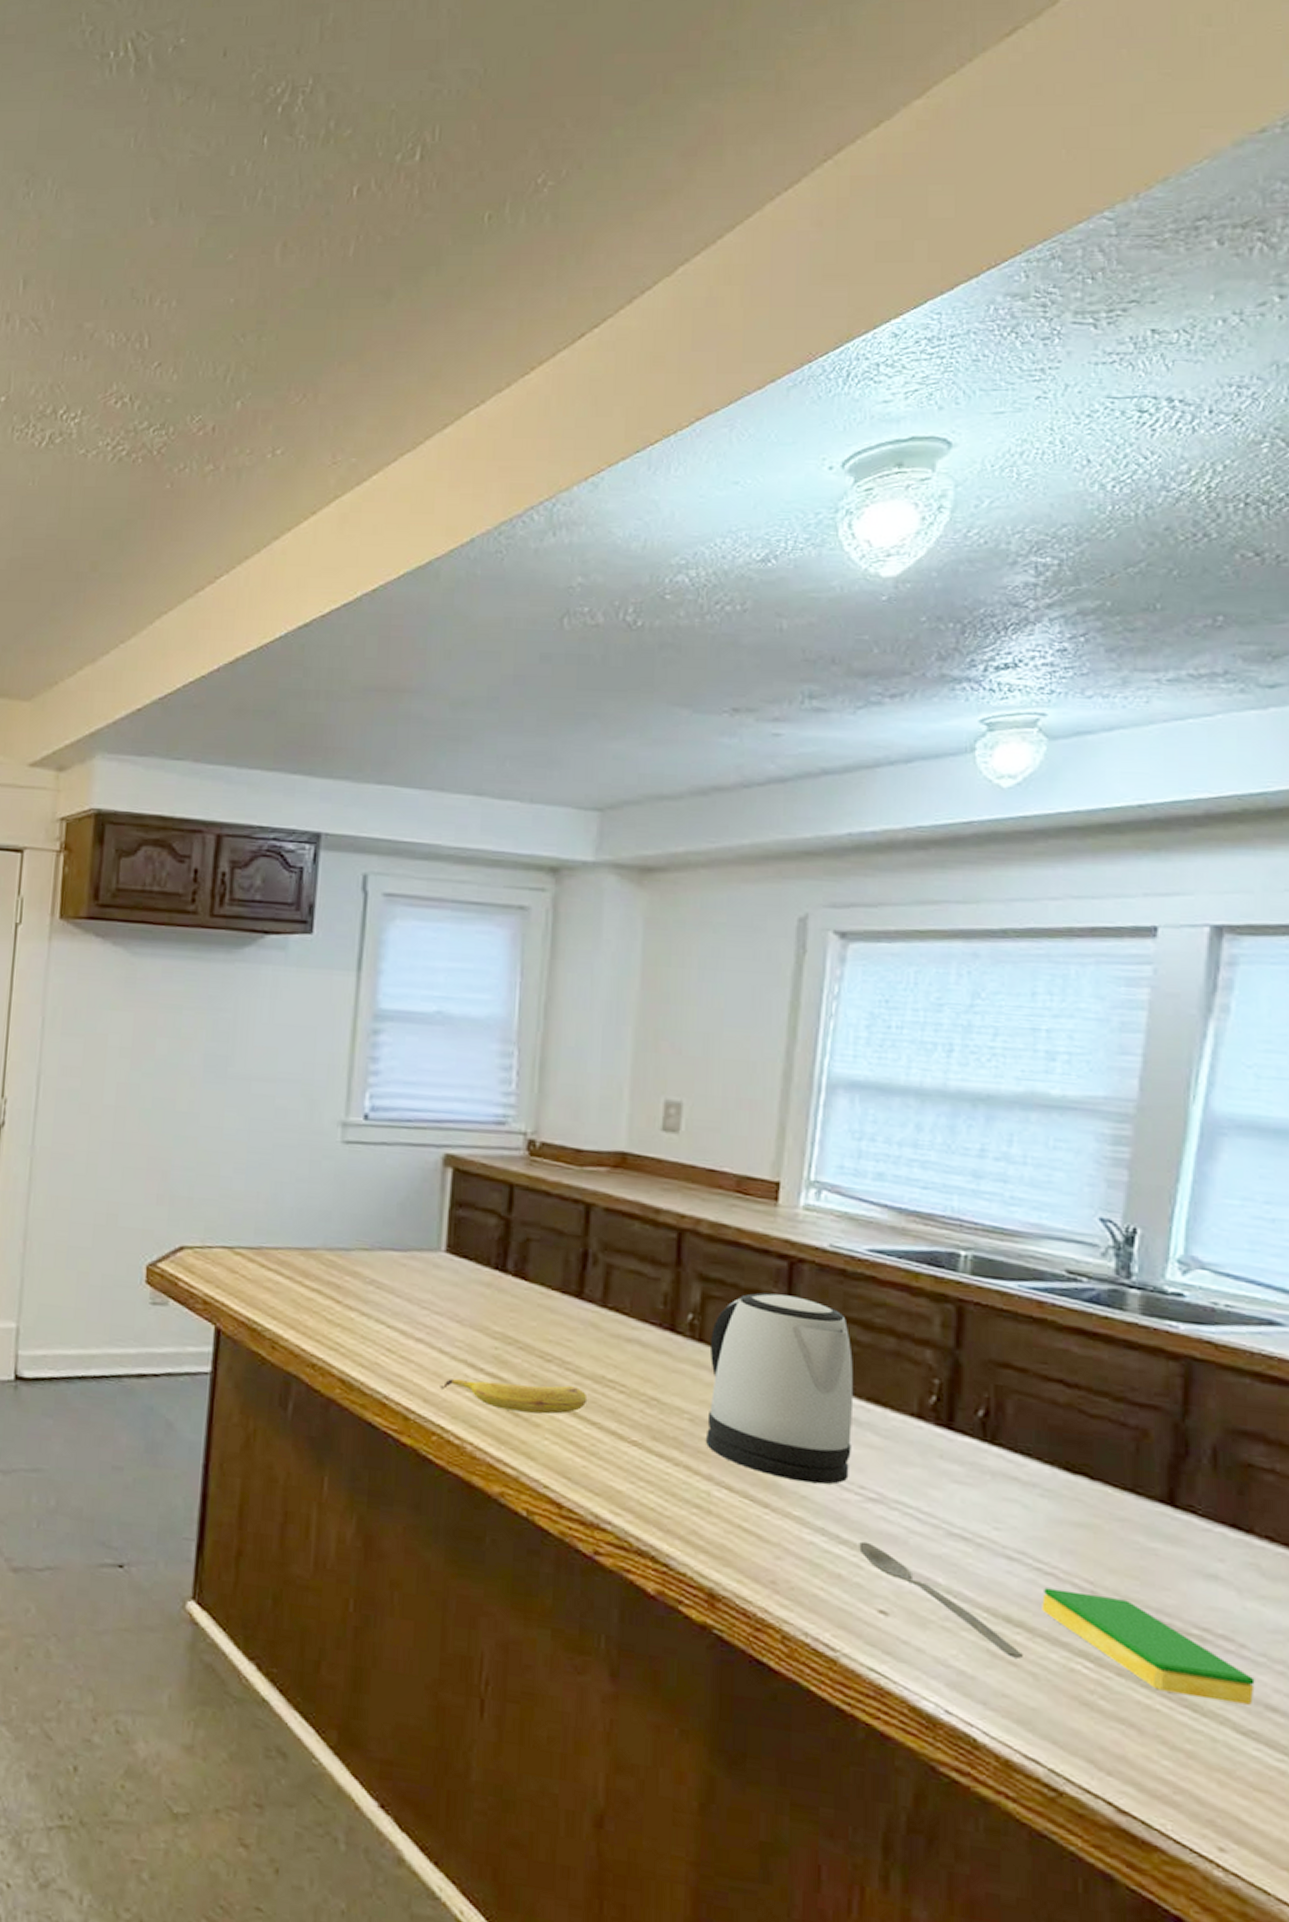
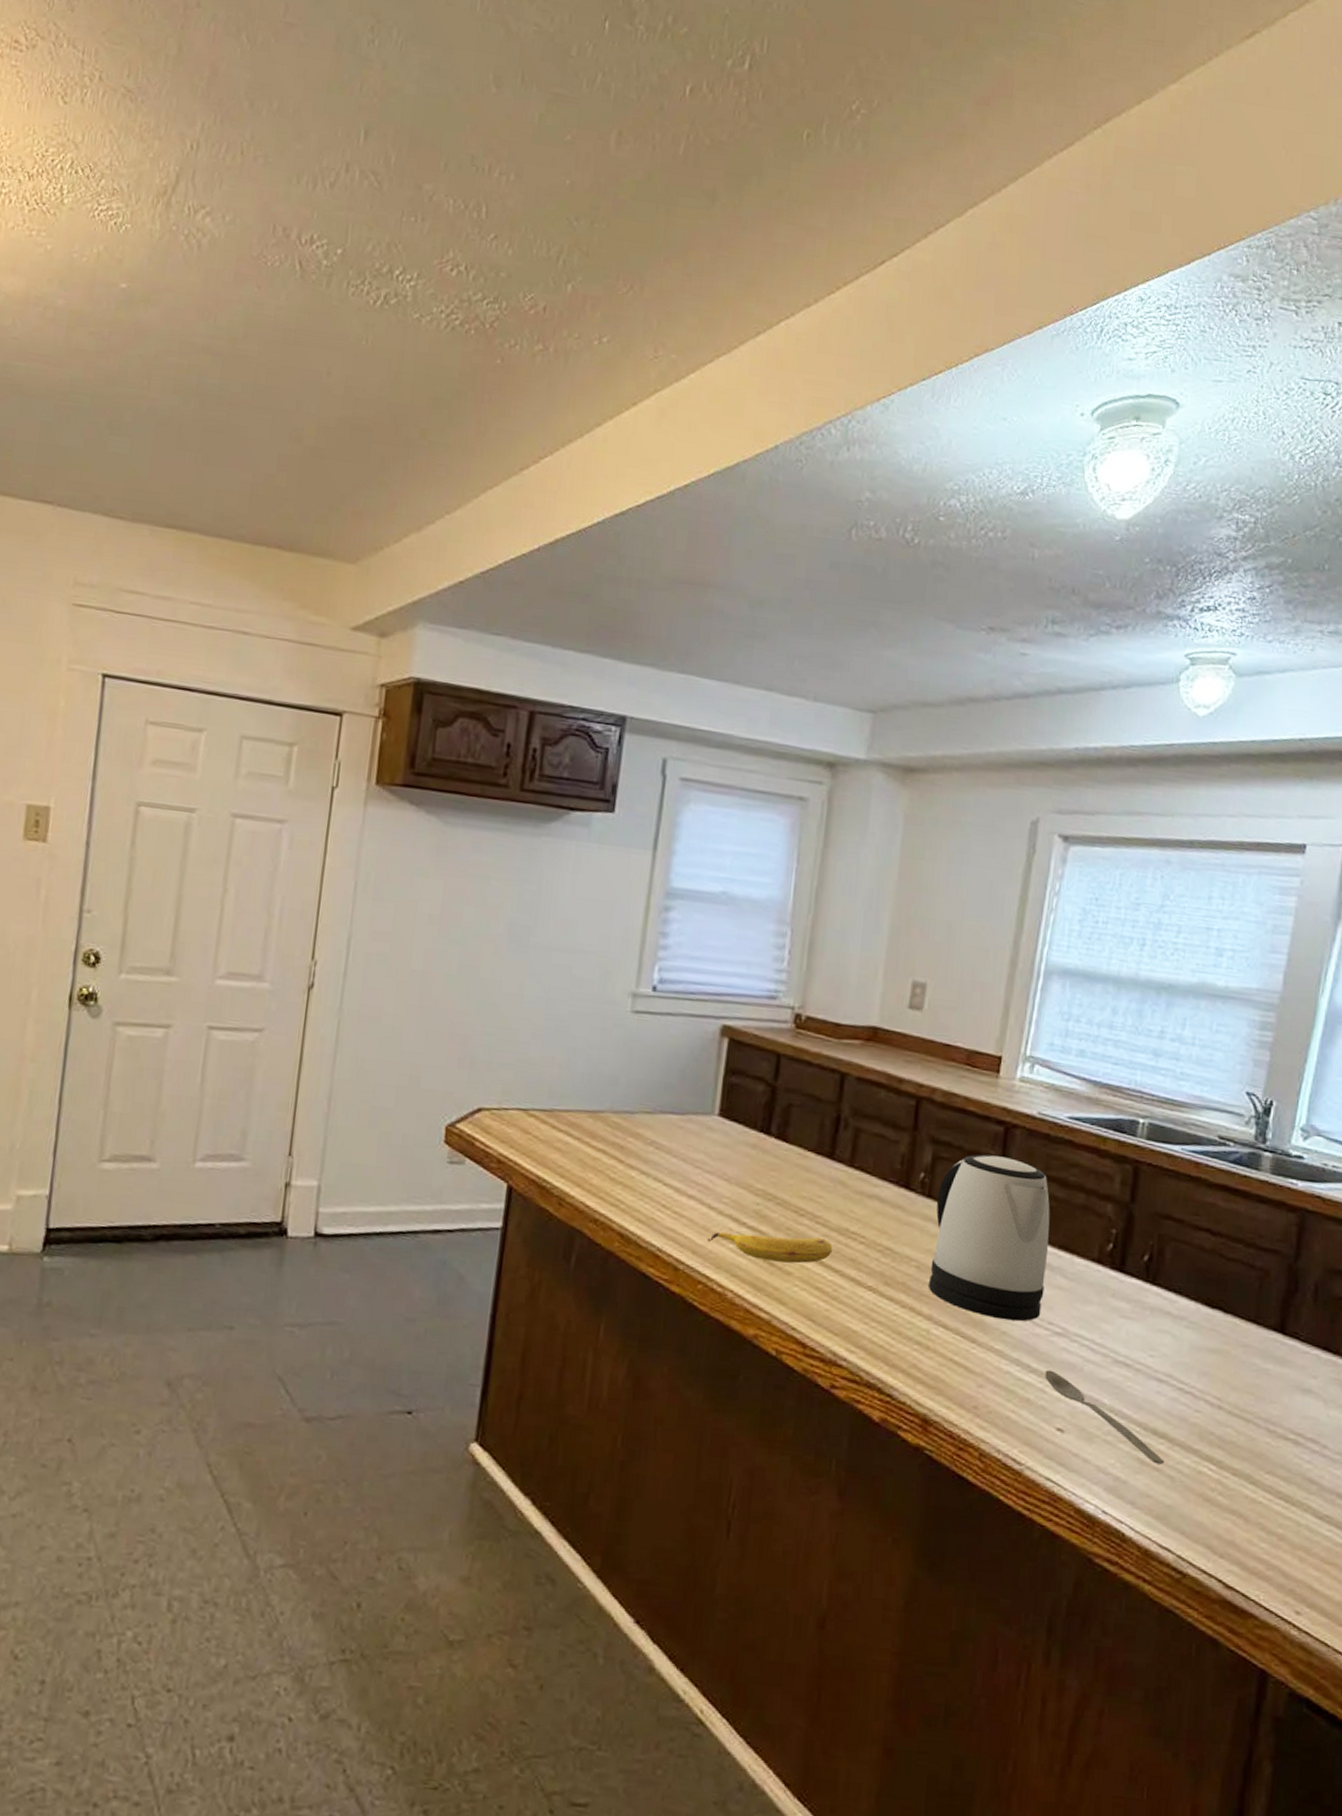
dish sponge: present [1042,1588,1255,1705] -> none [1181,1404,1332,1495]

